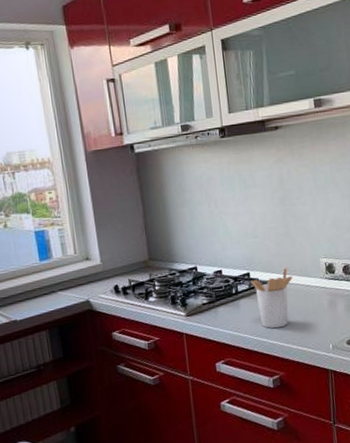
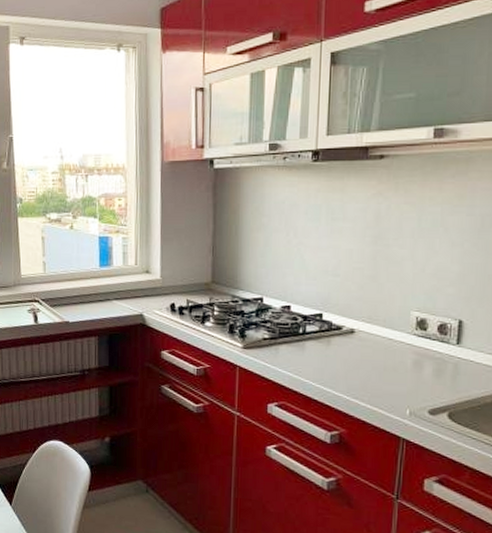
utensil holder: present [250,267,293,329] -> none [322,314,374,380]

